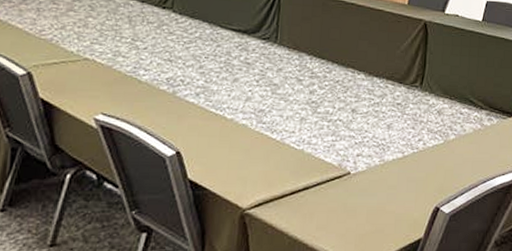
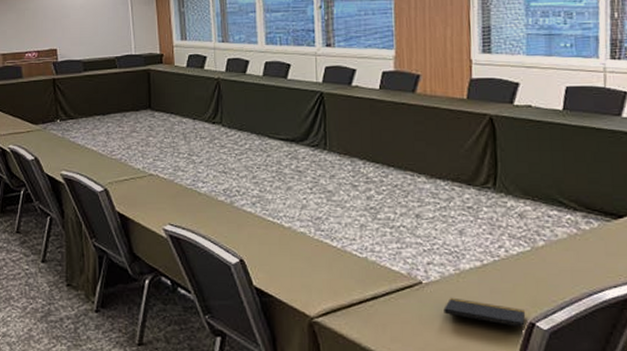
notepad: none [366,186,434,214] -> present [443,297,526,330]

